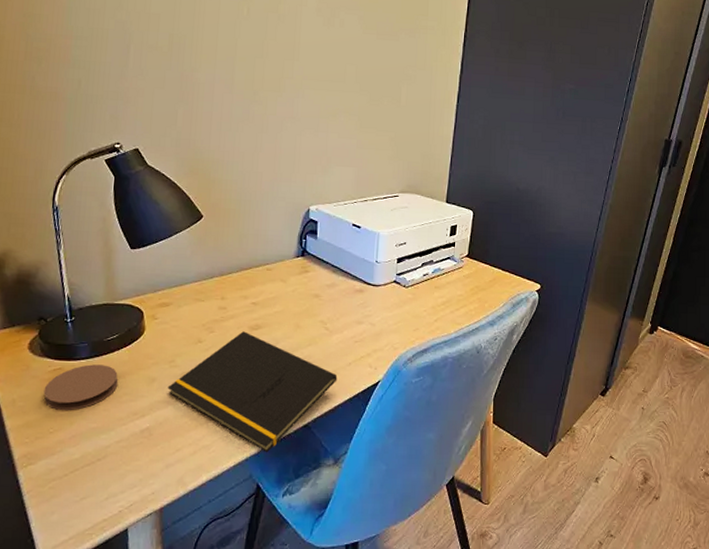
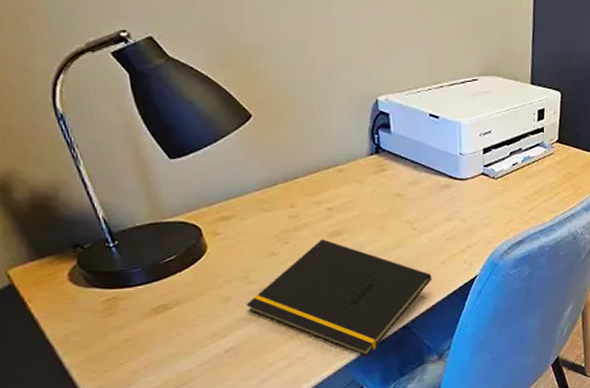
coaster: present [43,364,119,410] -> none [100,288,188,341]

